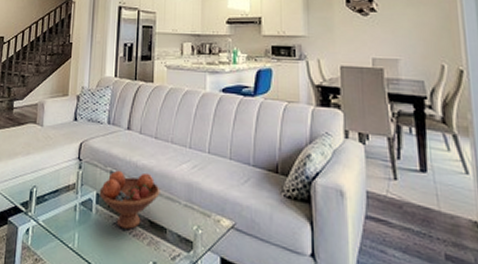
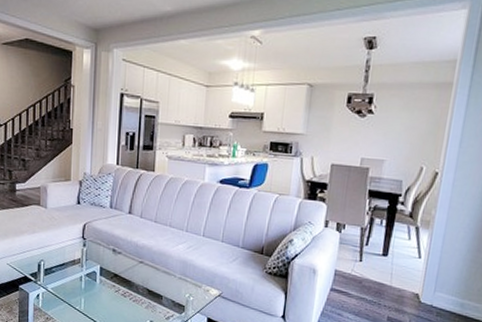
fruit bowl: present [99,170,160,229] -> none [102,248,158,296]

